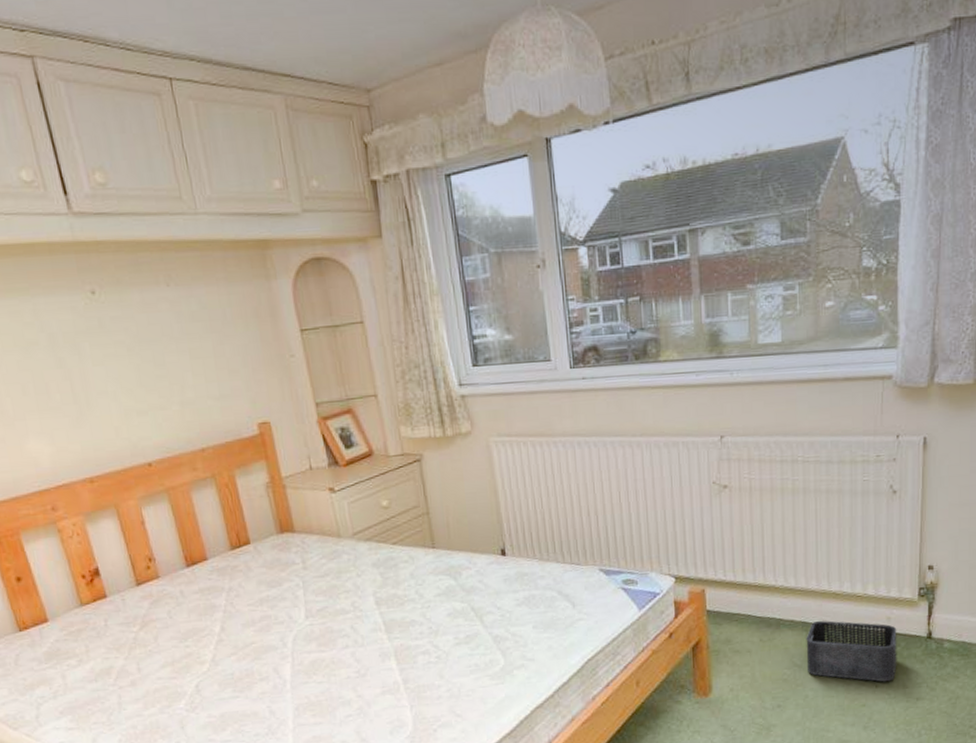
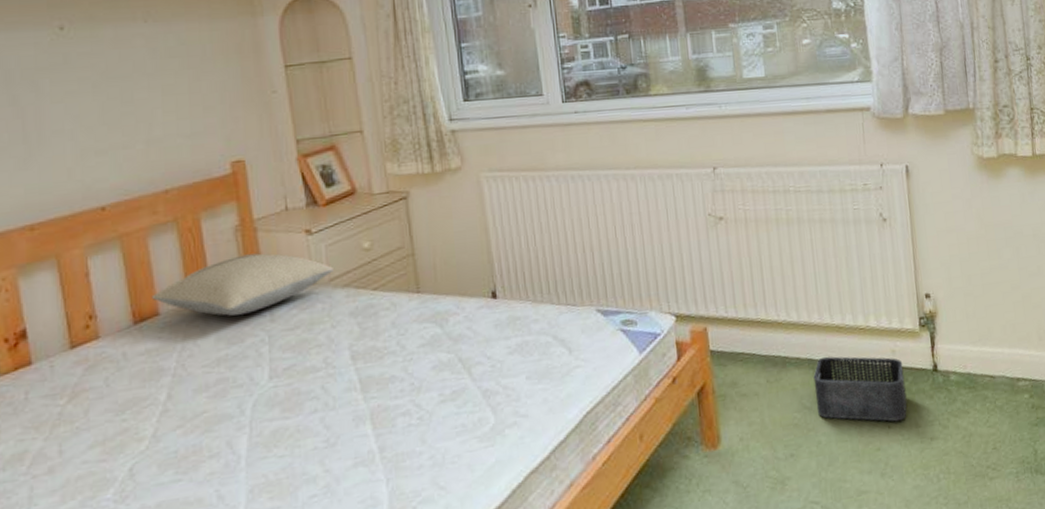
pillow: none [199,508,356,563] -> present [151,253,333,316]

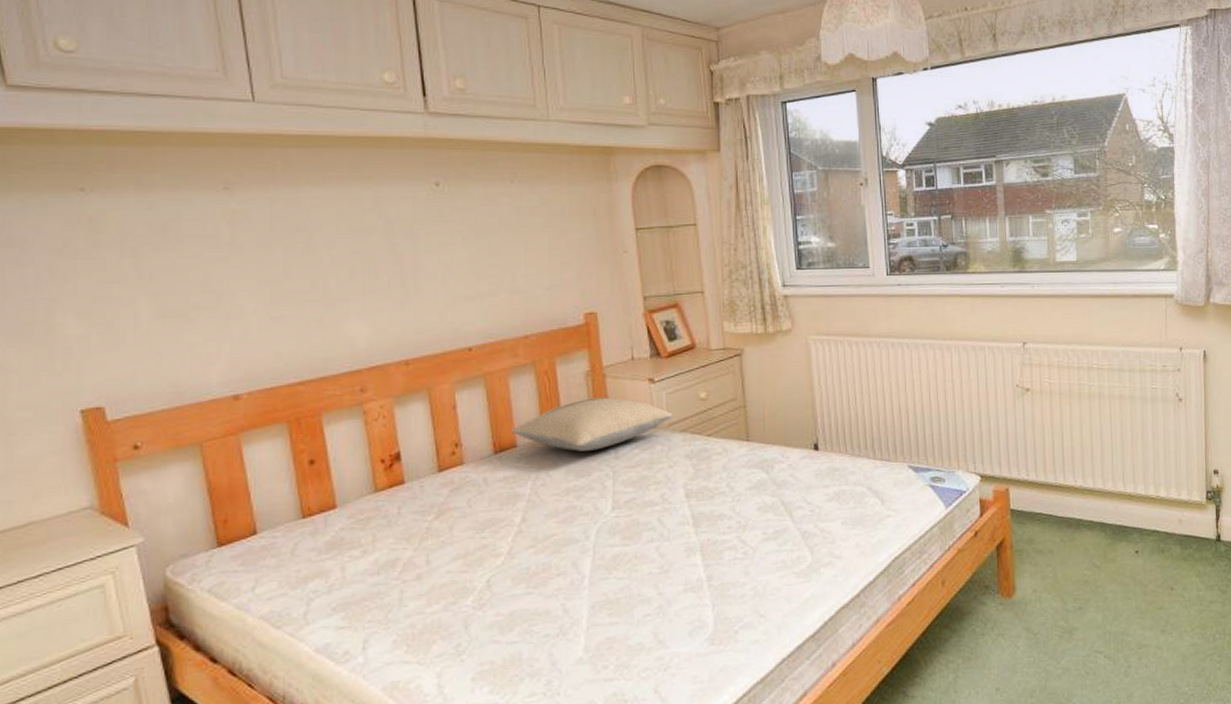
storage bin: present [813,356,907,422] -> none [1104,521,1190,585]

